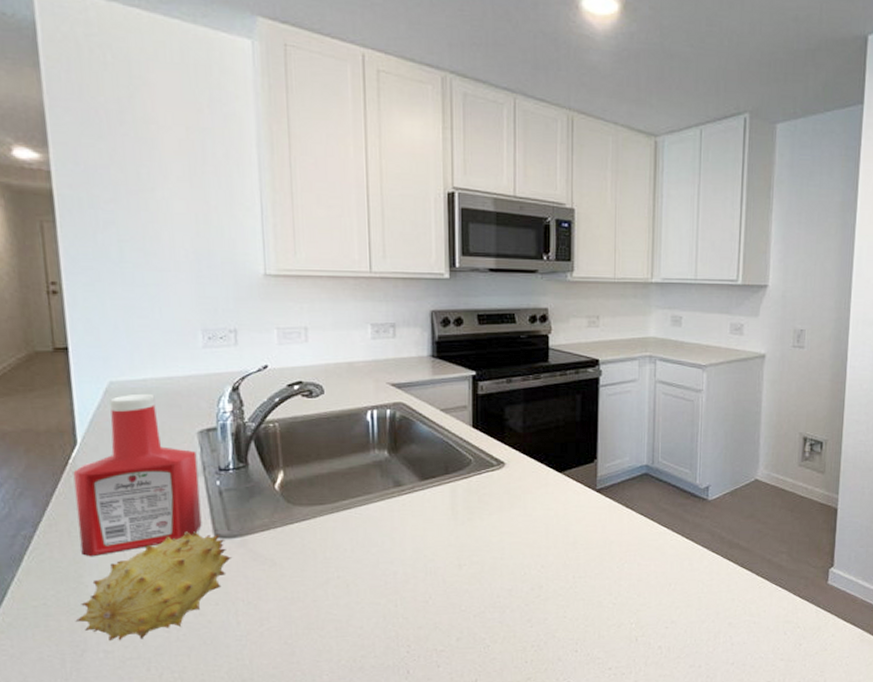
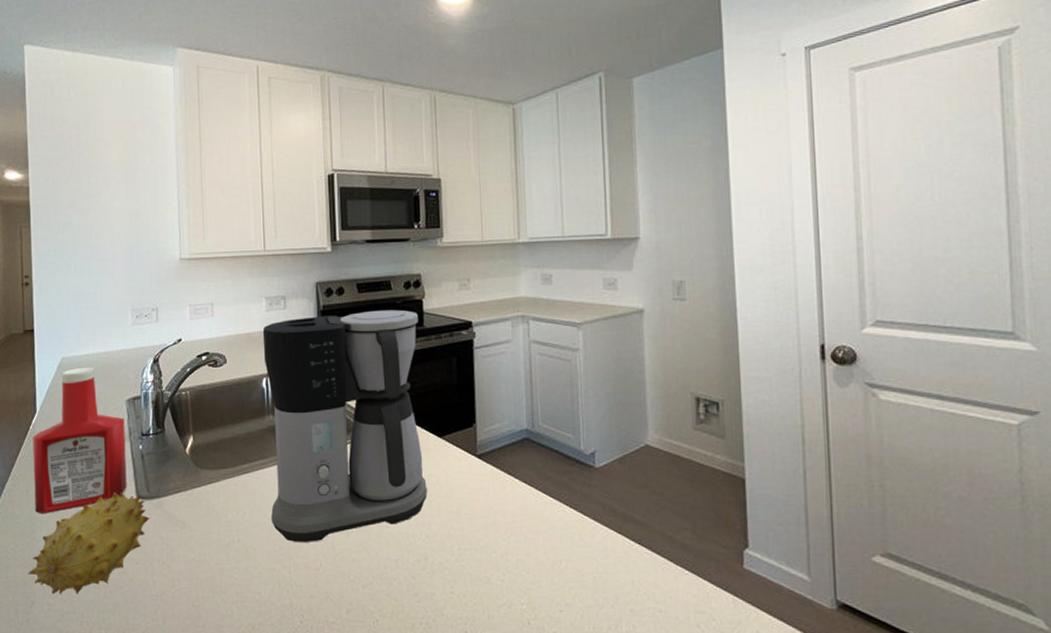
coffee maker: none [367,344,544,576] -> present [262,309,427,542]

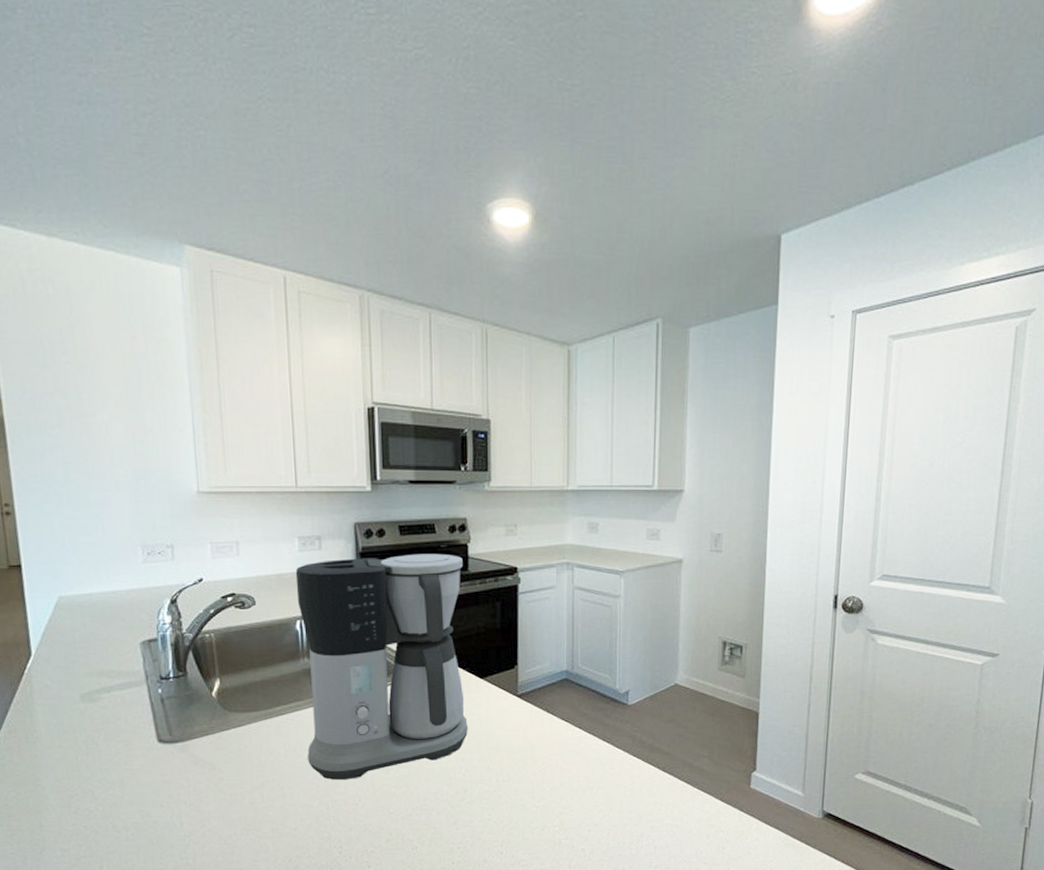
fruit: present [28,492,151,595] -> none [34,737,175,840]
ketchup bottle: present [32,367,127,514] -> none [29,607,146,761]

